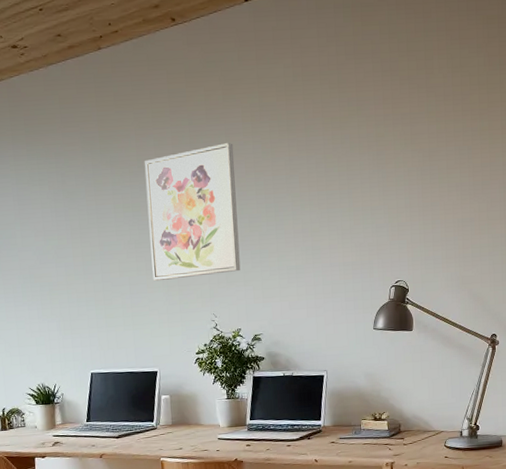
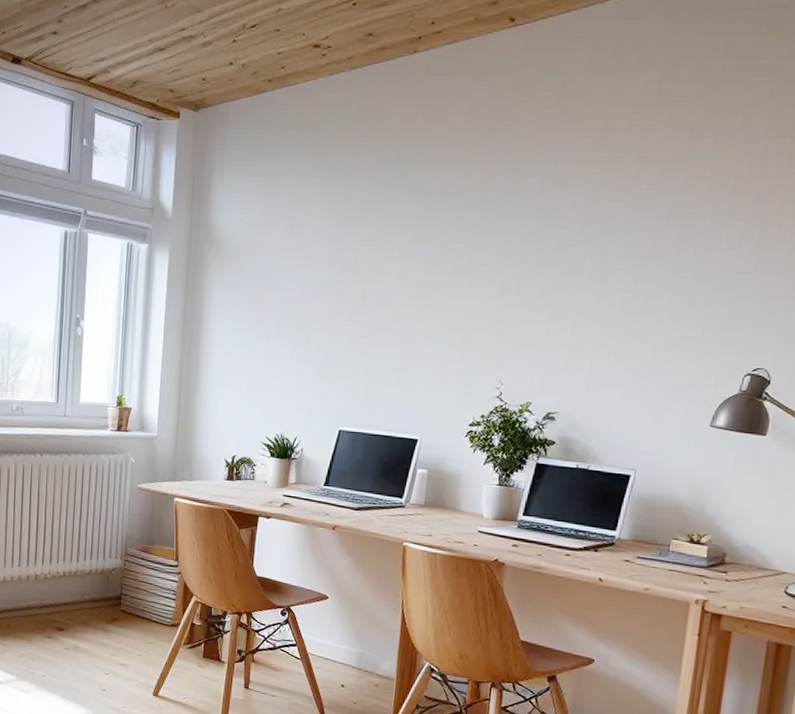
wall art: present [144,143,241,281] -> none [432,174,562,333]

